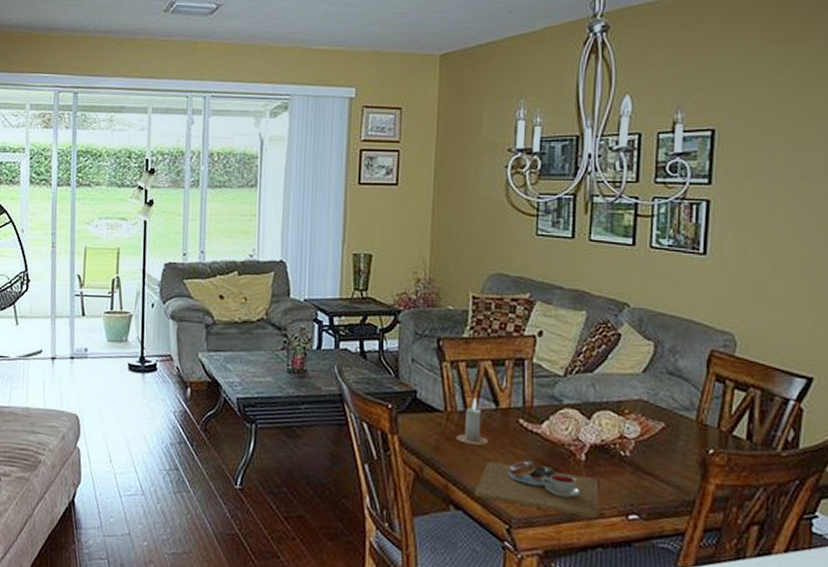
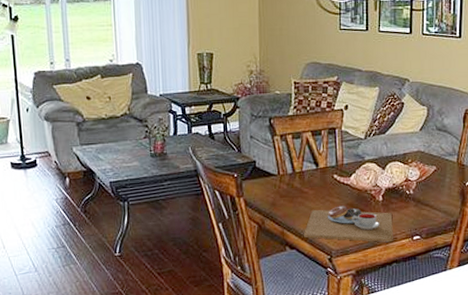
candle: present [456,398,489,445] -> none [287,162,312,199]

